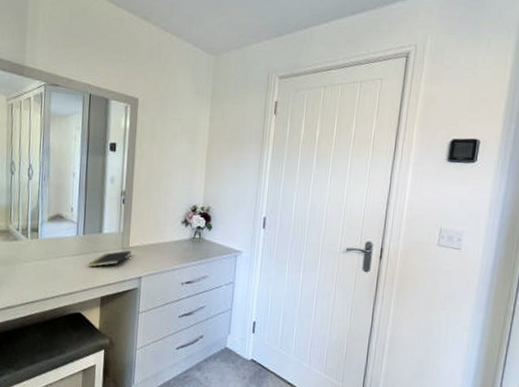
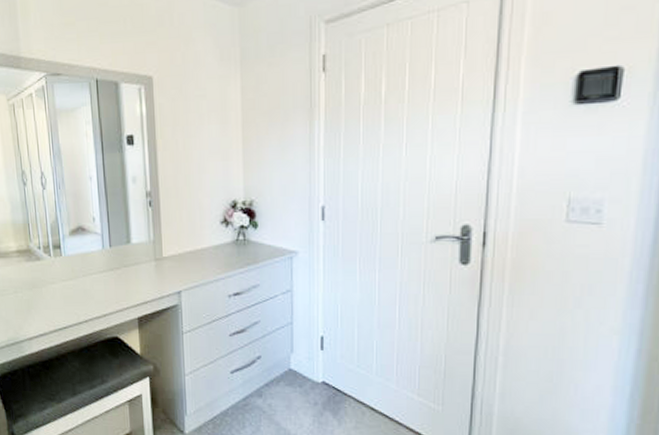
notepad: present [88,250,132,267] -> none [119,261,166,284]

